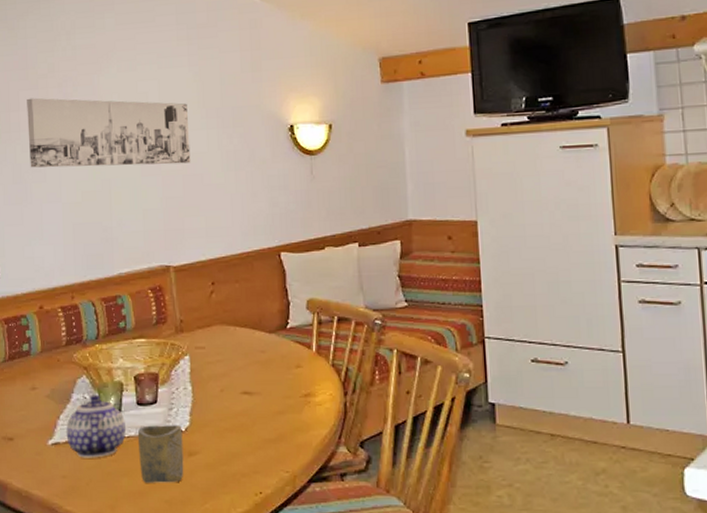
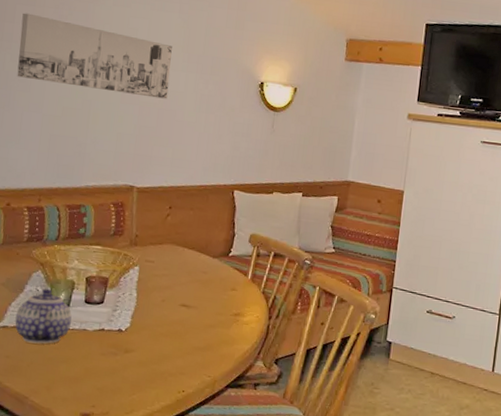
cup: present [137,425,184,483] -> none [79,321,123,374]

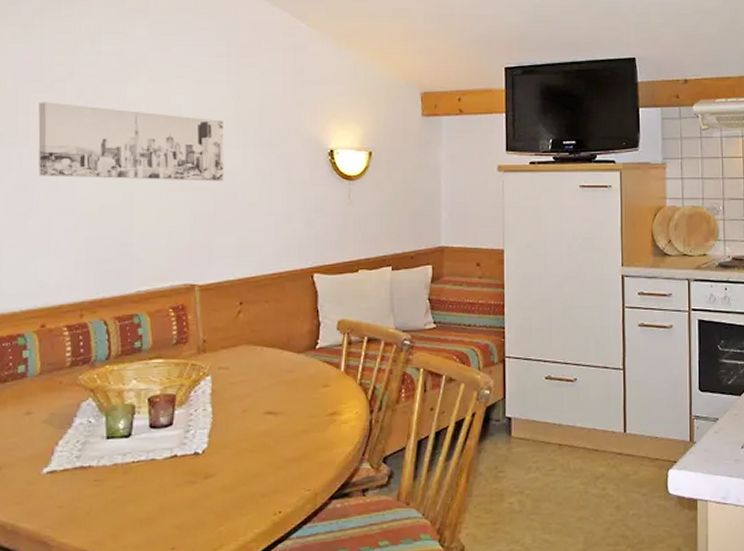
teapot: present [15,288,72,344] -> none [65,418,135,486]

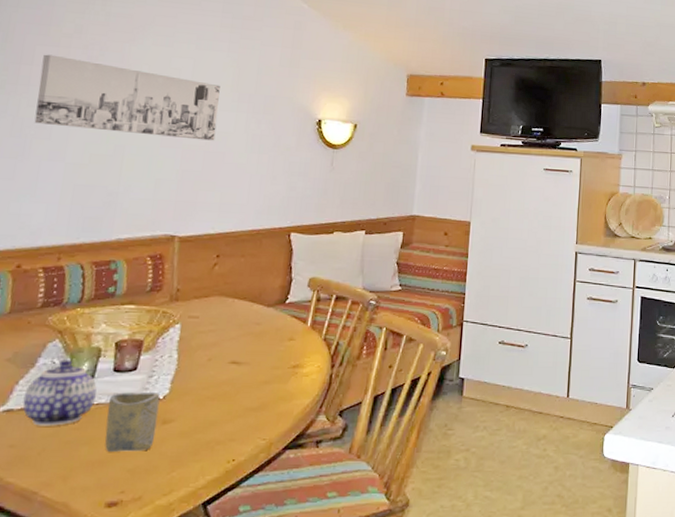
teapot: none [65,418,135,486] -> present [22,360,97,426]
cup: none [148,447,199,509] -> present [105,392,160,452]

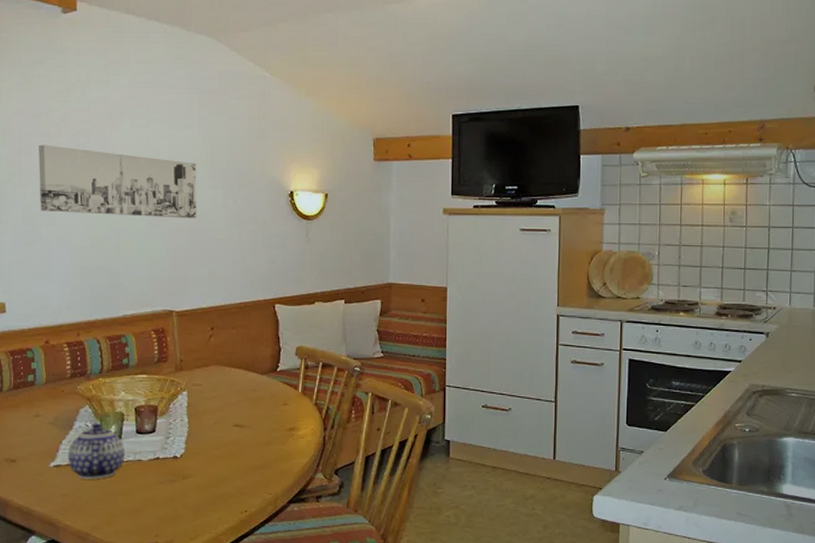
cup: present [105,392,160,452] -> none [135,451,178,502]

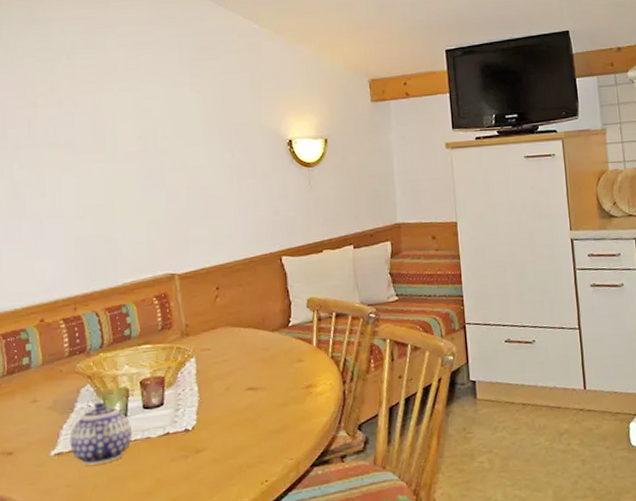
wall art: present [39,144,197,219] -> none [25,115,194,184]

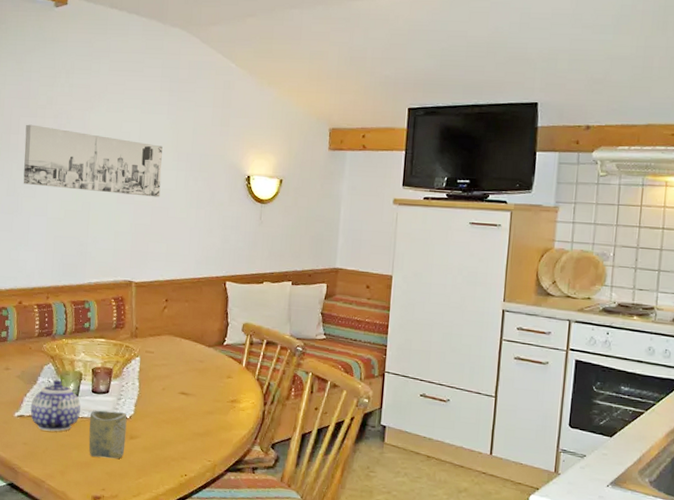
wall art: none [25,115,194,184] -> present [23,124,163,197]
cup: none [144,424,192,483] -> present [88,410,127,459]

